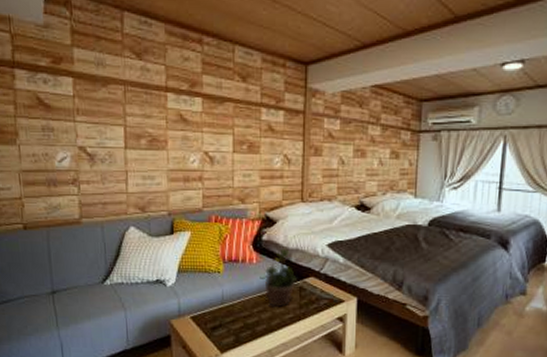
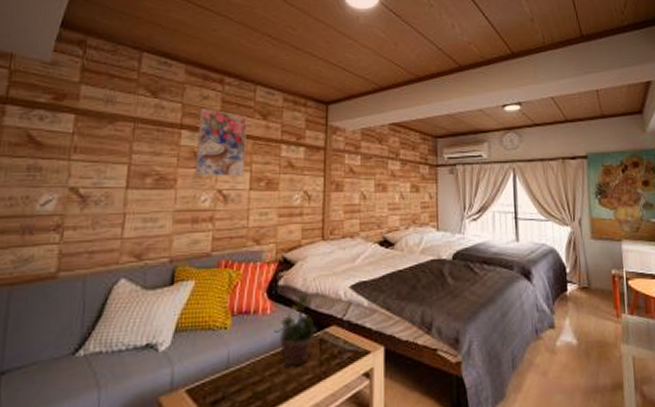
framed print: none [182,70,228,139] -> present [195,108,247,176]

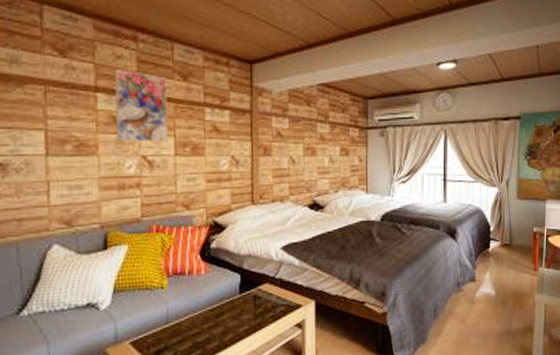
potted plant: present [274,293,317,366] -> none [209,254,250,320]

